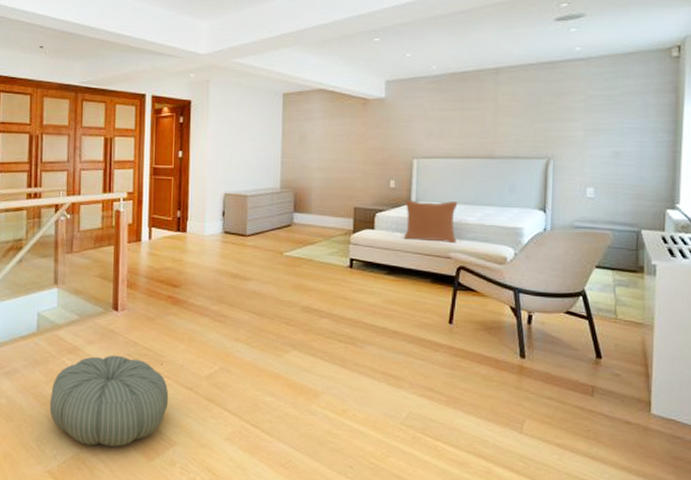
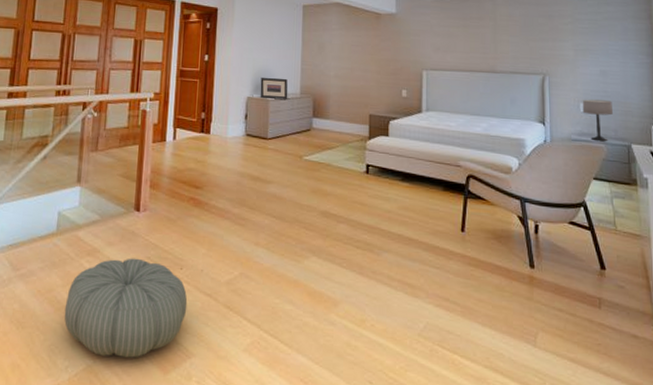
picture frame: none [237,172,268,194] -> present [260,77,288,99]
pillow: present [403,200,458,244] -> none [416,109,465,153]
table lamp: none [588,183,624,228] -> present [582,99,614,142]

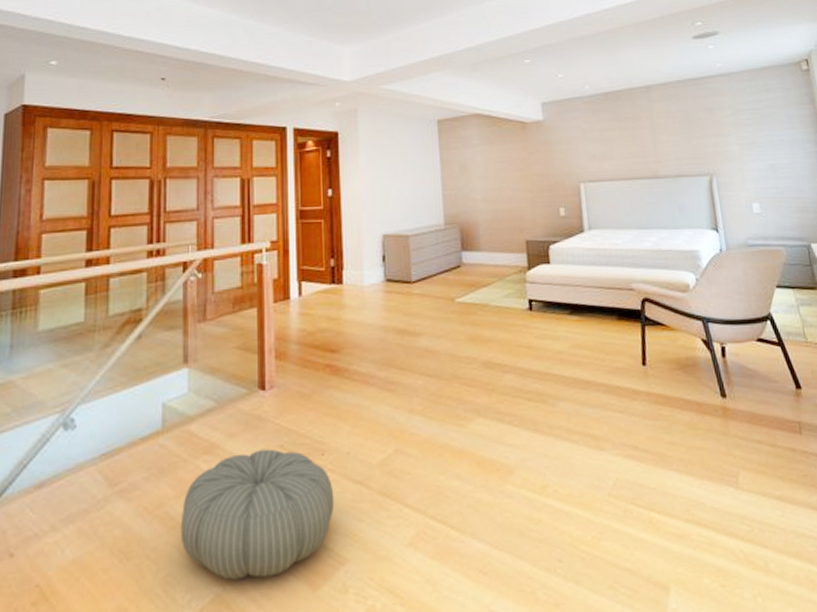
picture frame: present [260,77,288,99] -> none [396,208,431,234]
table lamp: present [582,99,614,142] -> none [754,197,789,244]

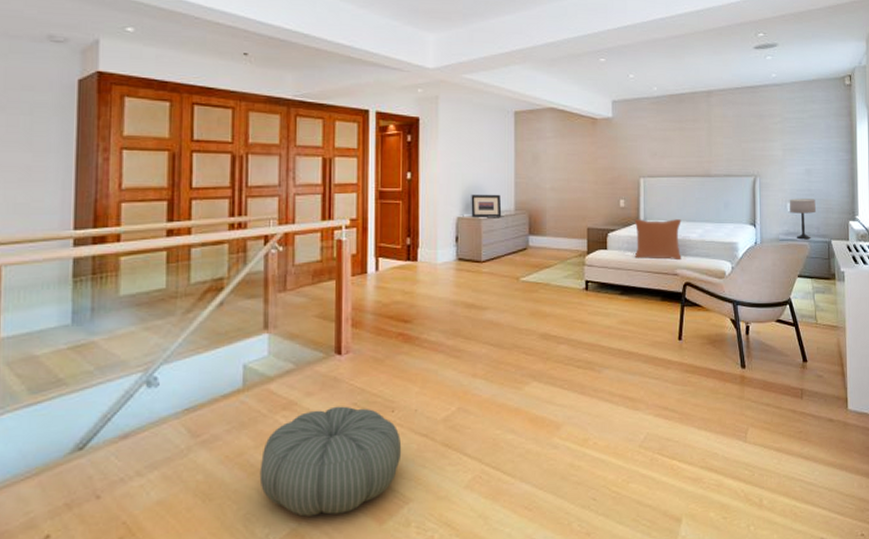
picture frame: none [396,208,431,234] -> present [471,194,502,217]
pillow: none [577,227,636,274] -> present [634,219,682,261]
table lamp: none [754,197,789,244] -> present [789,198,817,240]

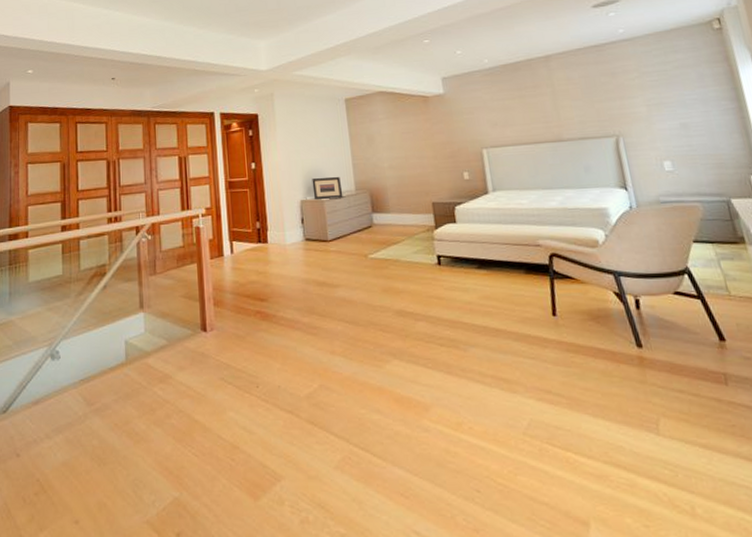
pouf: present [259,406,402,517] -> none [143,380,270,486]
pillow: present [634,219,682,261] -> none [482,187,543,231]
table lamp: present [789,198,817,240] -> none [665,154,704,201]

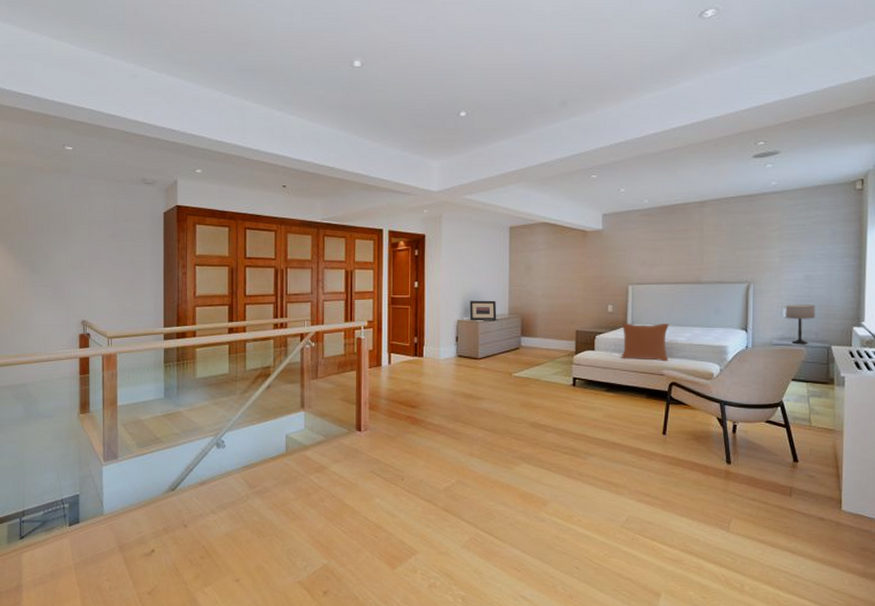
pillow: none [482,187,543,231] -> present [621,323,669,362]
table lamp: none [665,154,704,201] -> present [785,304,816,345]

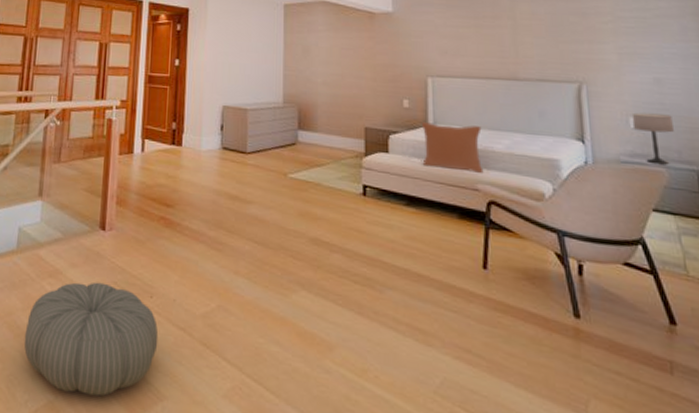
pouf: none [299,472,410,557] -> present [24,282,159,397]
picture frame: present [469,300,497,320] -> none [237,84,269,109]

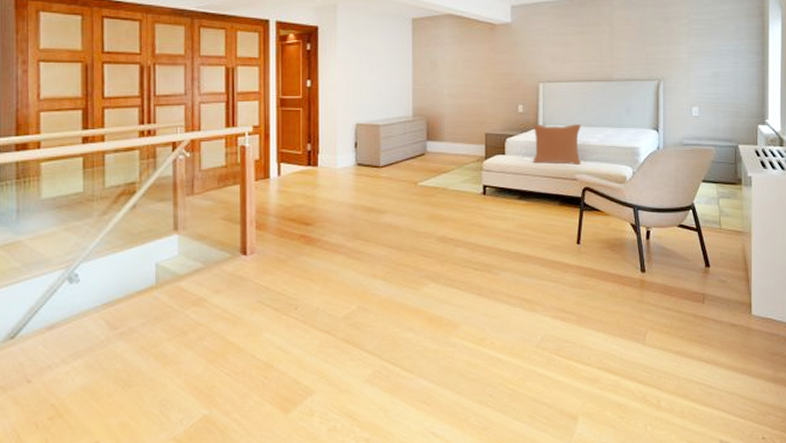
pouf: present [24,282,159,397] -> none [173,303,305,404]
table lamp: present [631,112,675,165] -> none [694,102,724,144]

